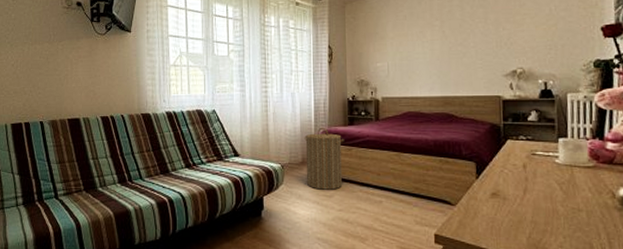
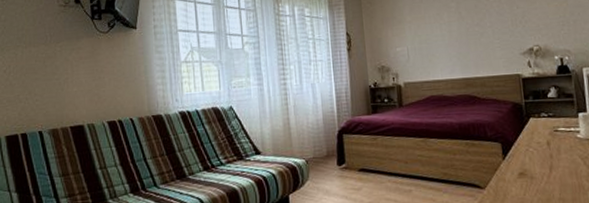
laundry hamper: present [304,127,345,190] -> none [327,117,370,183]

